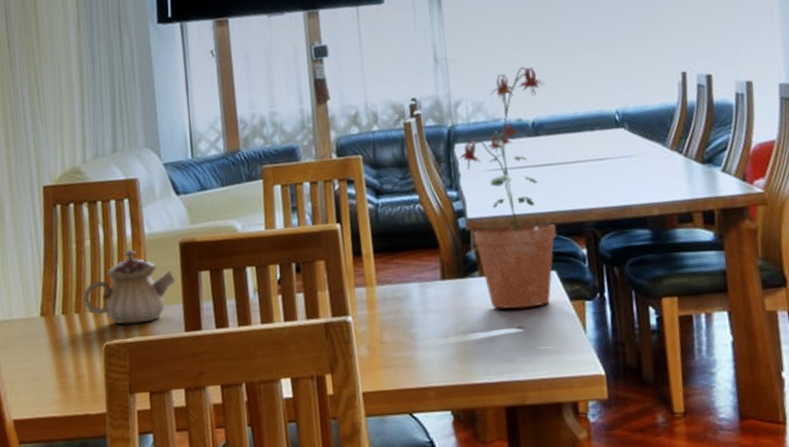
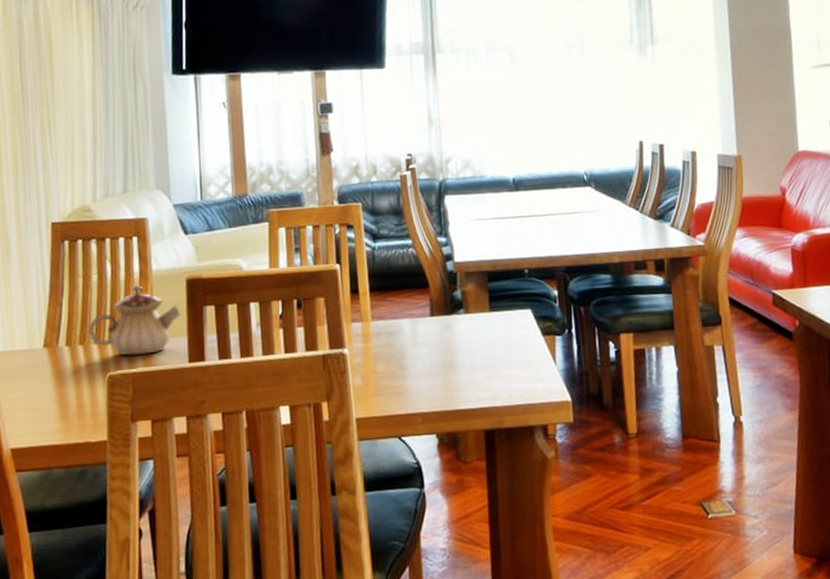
potted plant: present [458,67,558,309] -> none [447,130,533,343]

